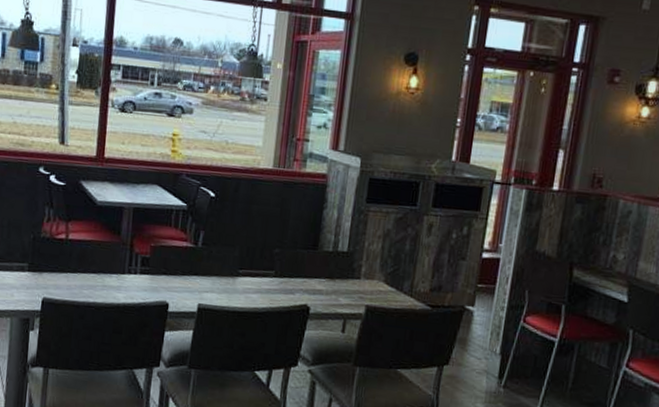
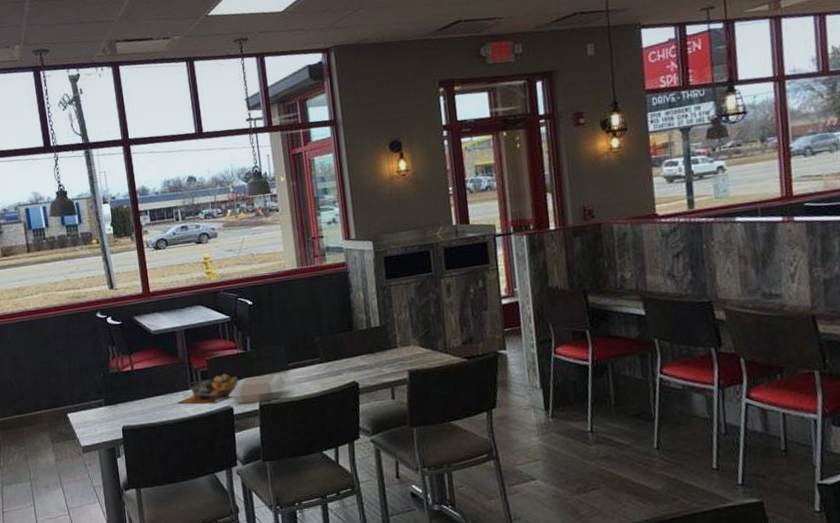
food tray: none [108,265,181,296] -> present [176,374,238,405]
food container: none [166,275,236,306] -> present [228,374,290,404]

